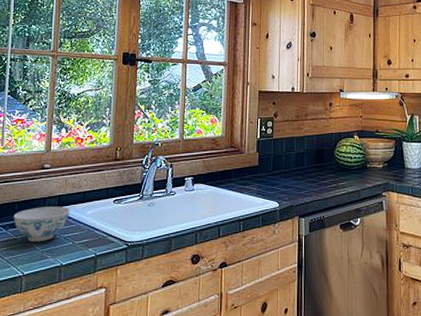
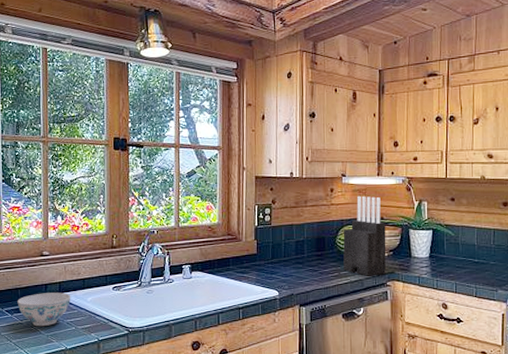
knife block: none [341,110,382,187] -> present [343,196,387,276]

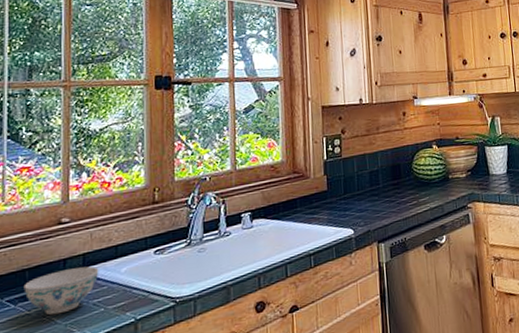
knife block: present [343,196,387,276] -> none [418,116,466,201]

